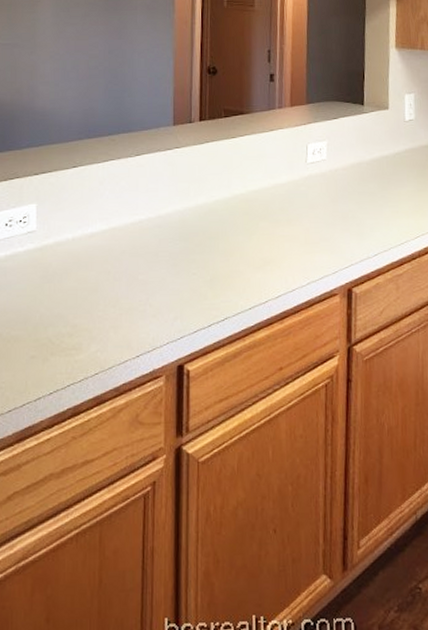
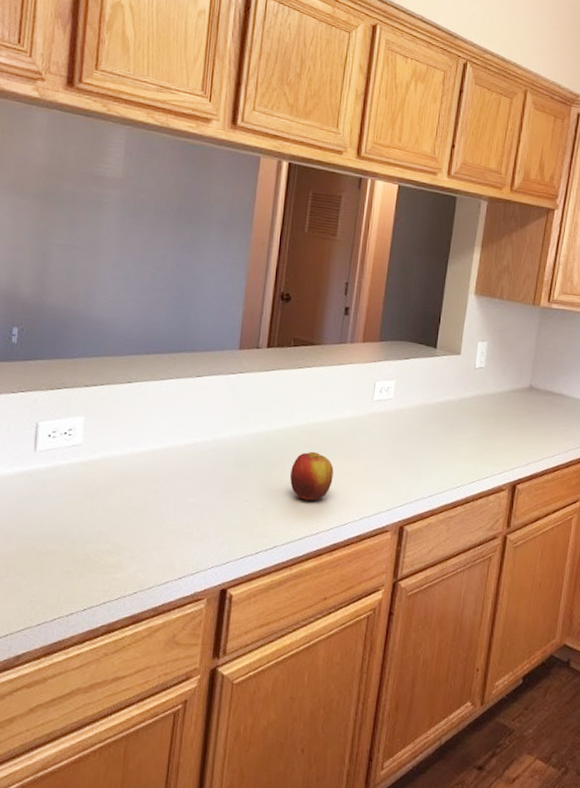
apple: none [234,219,276,269] -> present [290,451,334,500]

